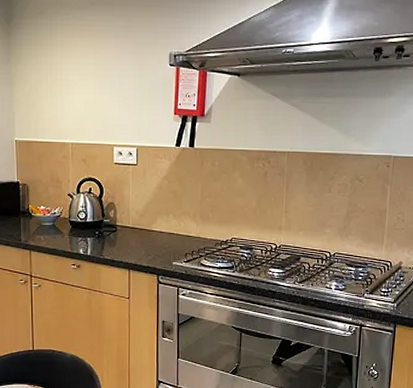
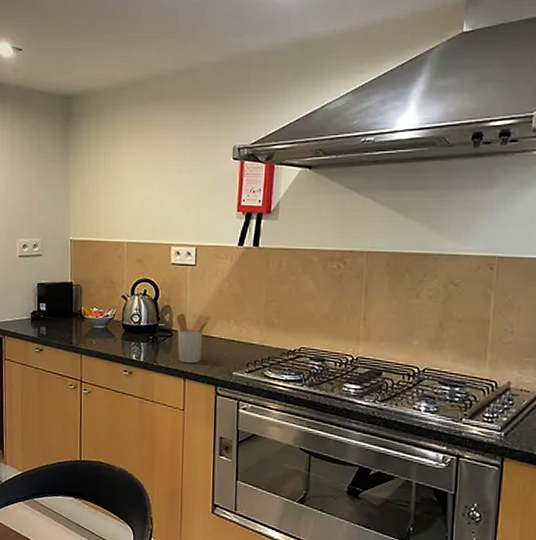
utensil holder: none [120,210,151,256] -> present [176,313,210,364]

